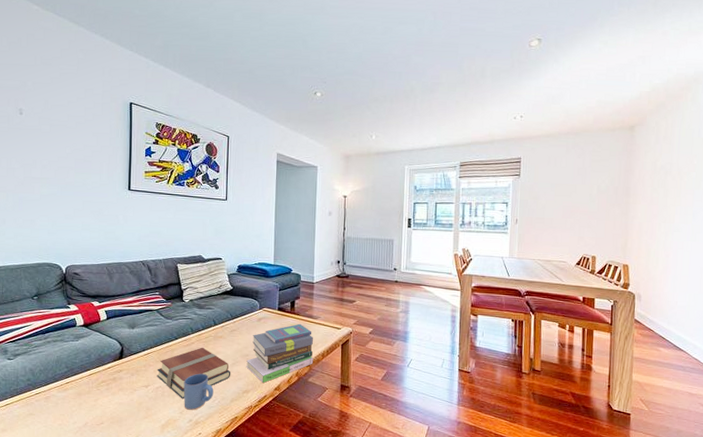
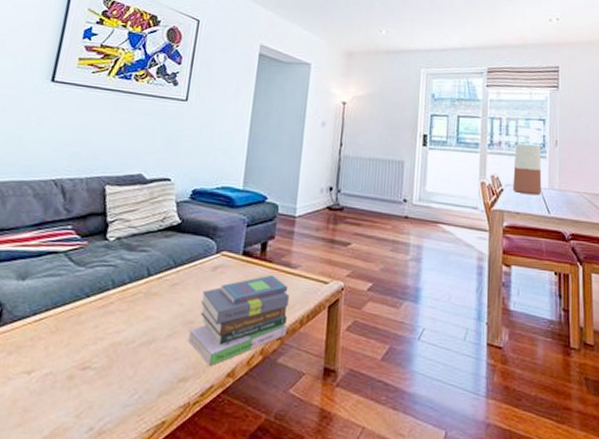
books: present [156,347,231,398] -> none [48,309,164,392]
mug: present [183,373,214,410] -> none [84,350,135,412]
vase: none [480,223,504,263] -> present [512,144,542,195]

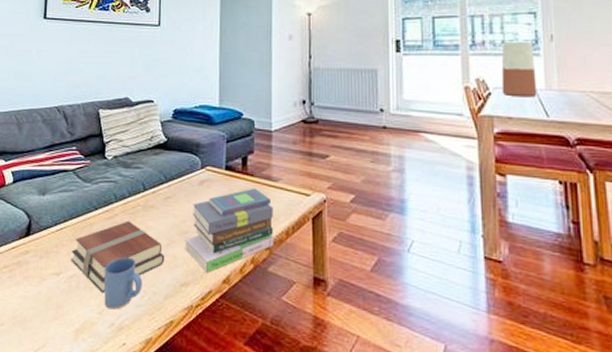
books: none [48,309,164,392] -> present [70,220,165,292]
mug: none [84,350,135,412] -> present [103,257,143,310]

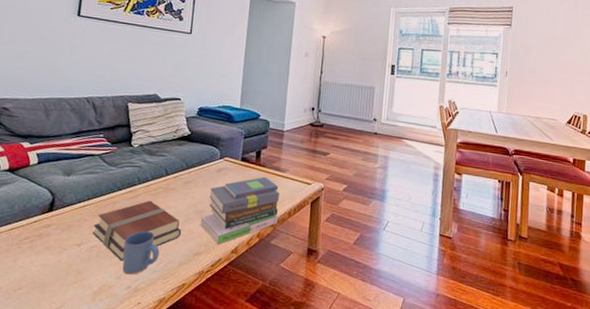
vase: present [501,41,537,98] -> none [466,74,493,118]

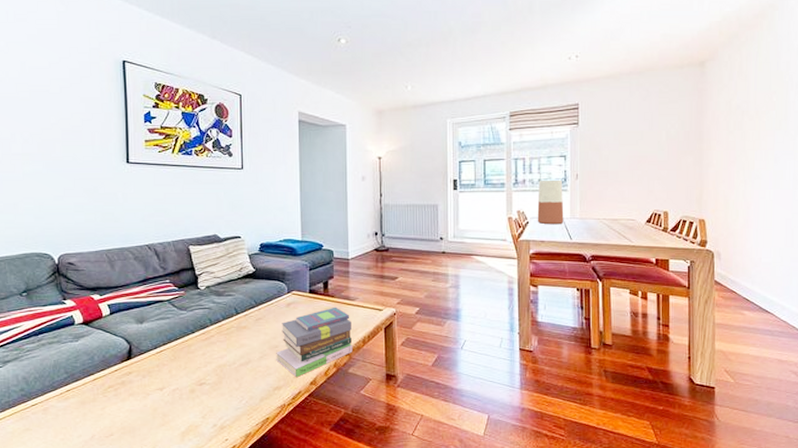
books: present [92,200,182,260] -> none [172,340,259,400]
mug: present [122,231,160,275] -> none [204,370,240,414]
vase: none [466,74,493,118] -> present [537,179,564,225]

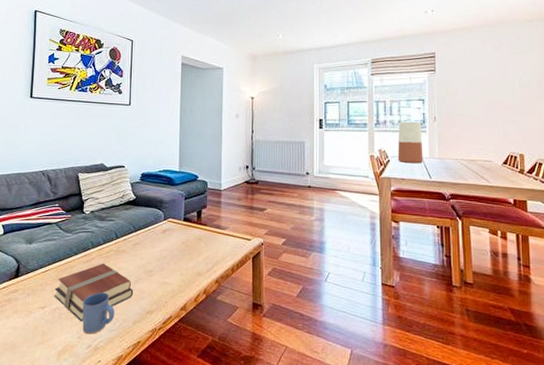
books: none [172,340,259,400] -> present [54,263,134,321]
mug: none [204,370,240,414] -> present [82,292,115,334]
books: present [276,307,353,378] -> none [150,235,222,303]

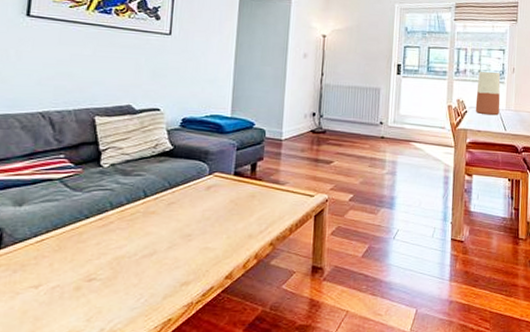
books: present [54,263,134,321] -> none [53,227,166,300]
mug: present [82,292,115,334] -> none [93,263,139,316]

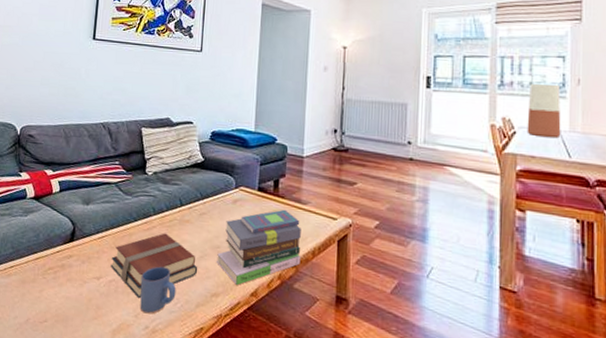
books: none [53,227,166,300] -> present [110,233,198,298]
mug: none [93,263,139,316] -> present [140,266,176,314]
books: none [187,191,279,271] -> present [217,209,301,286]

